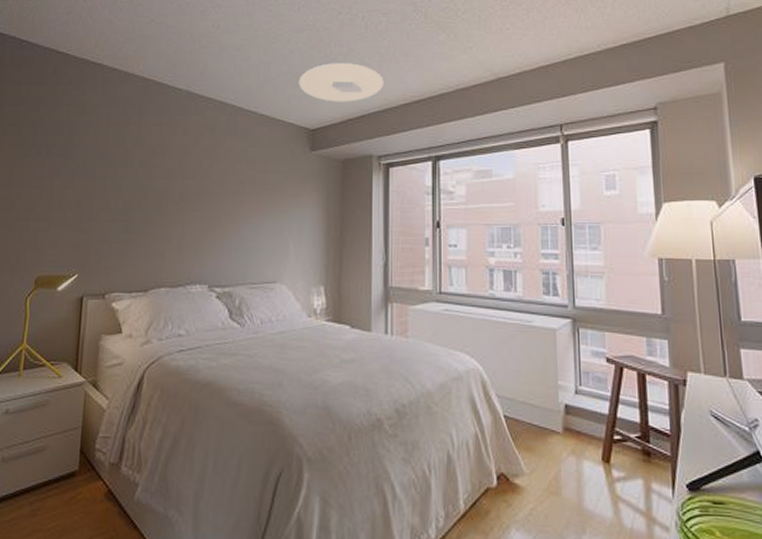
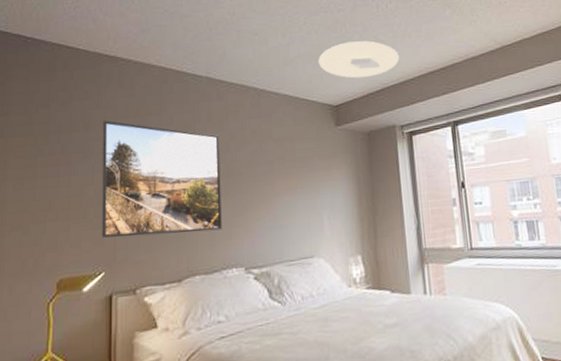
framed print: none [78,128,194,245] -> present [101,120,222,238]

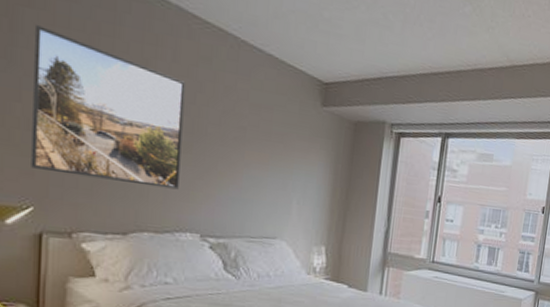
ceiling light: present [318,41,400,79] -> none [314,10,406,61]

